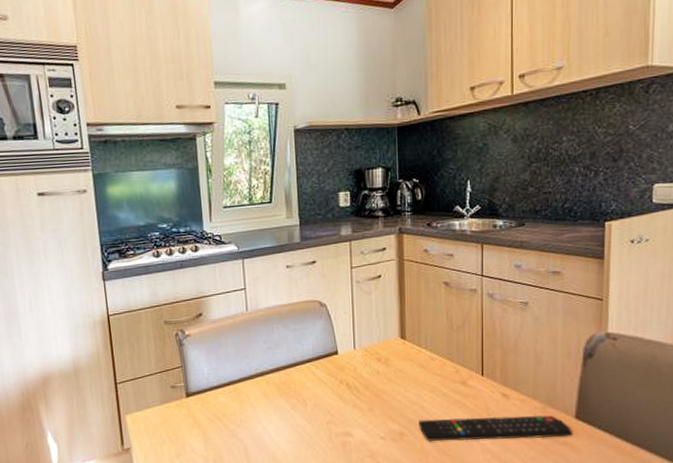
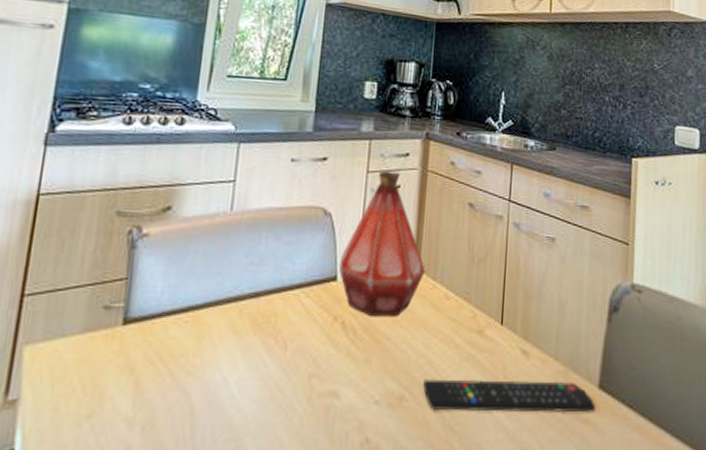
bottle: none [338,264,412,378] -> present [339,170,426,316]

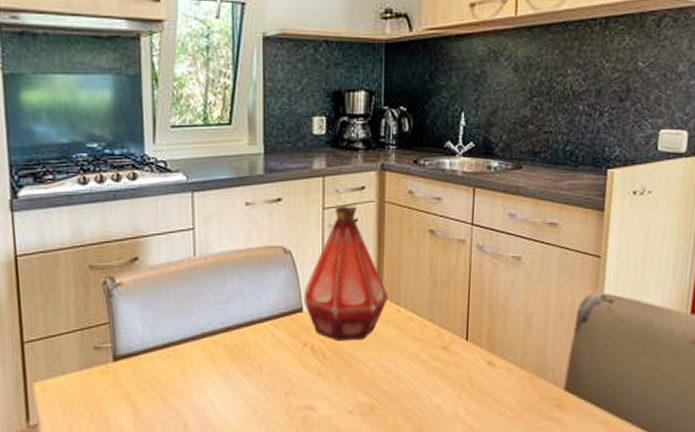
remote control: present [423,379,595,413] -> none [392,386,561,416]

